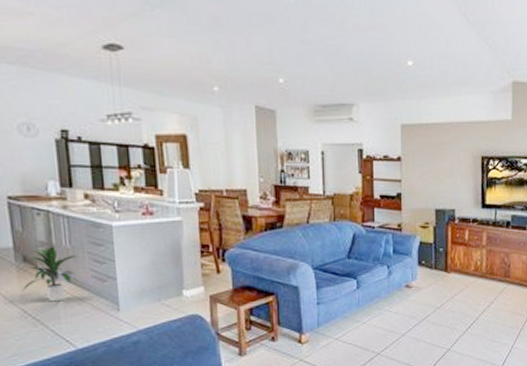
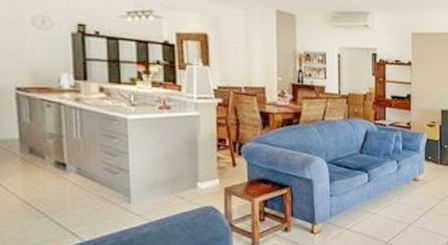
indoor plant: present [22,244,78,302] -> none [26,136,89,194]

